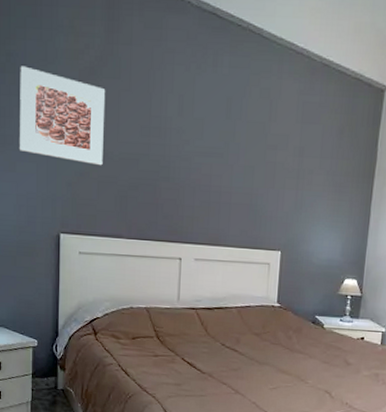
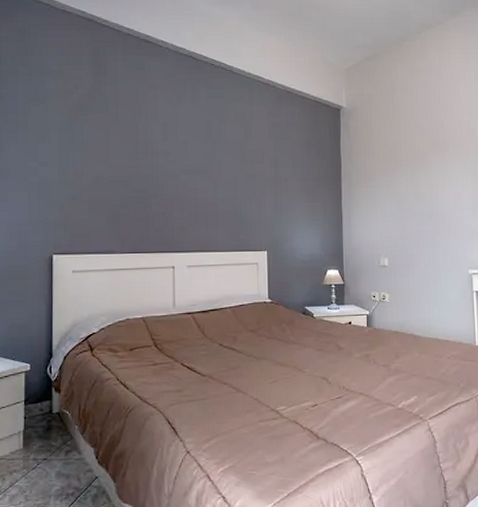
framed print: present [19,66,106,166] -> none [10,106,95,189]

